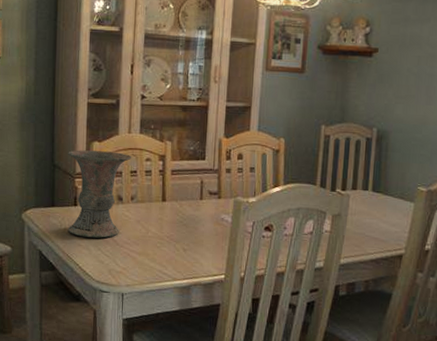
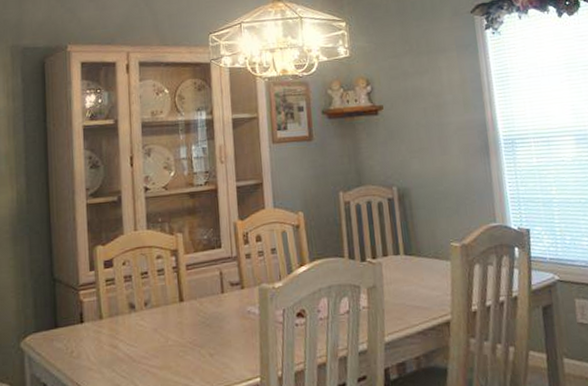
vase: present [67,150,131,238] -> none [69,253,140,359]

